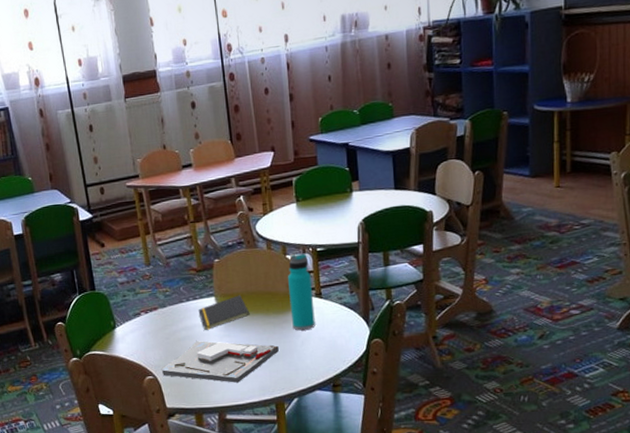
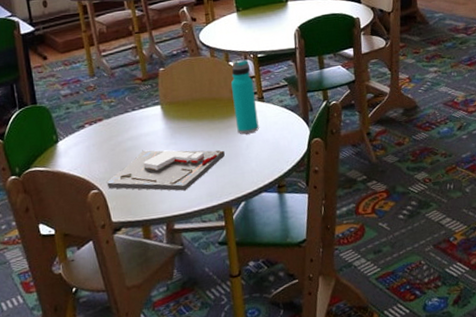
notepad: present [198,295,250,331] -> none [144,102,196,140]

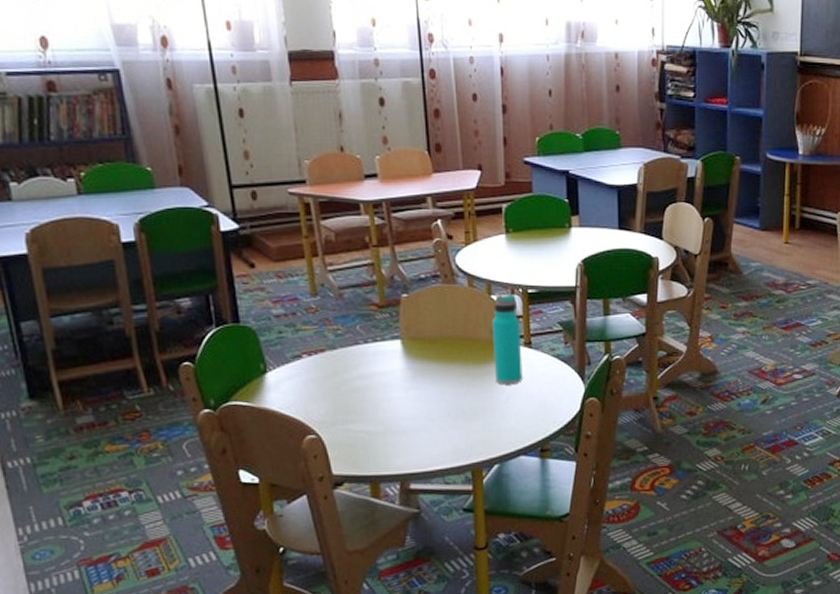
board game: present [106,150,225,191] -> none [327,393,478,445]

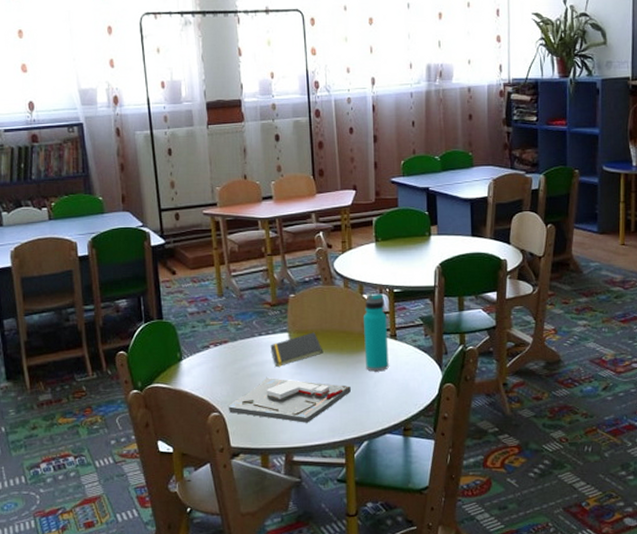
board game: none [327,393,478,445] -> present [228,378,351,423]
notepad: none [379,339,444,381] -> present [270,332,323,368]

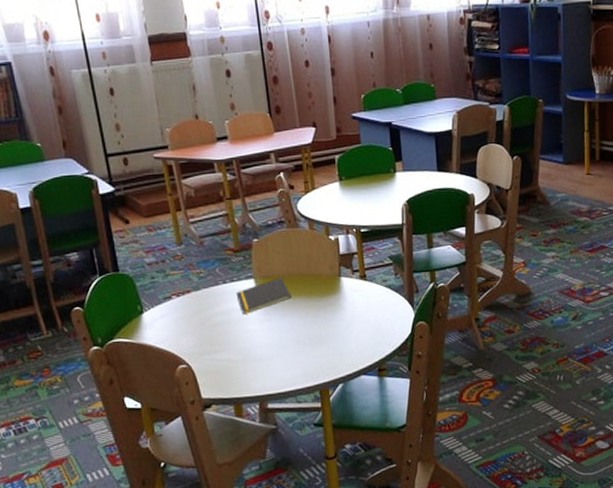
board game: present [228,378,351,423] -> none [195,326,323,370]
water bottle: present [364,293,389,372] -> none [331,234,360,314]

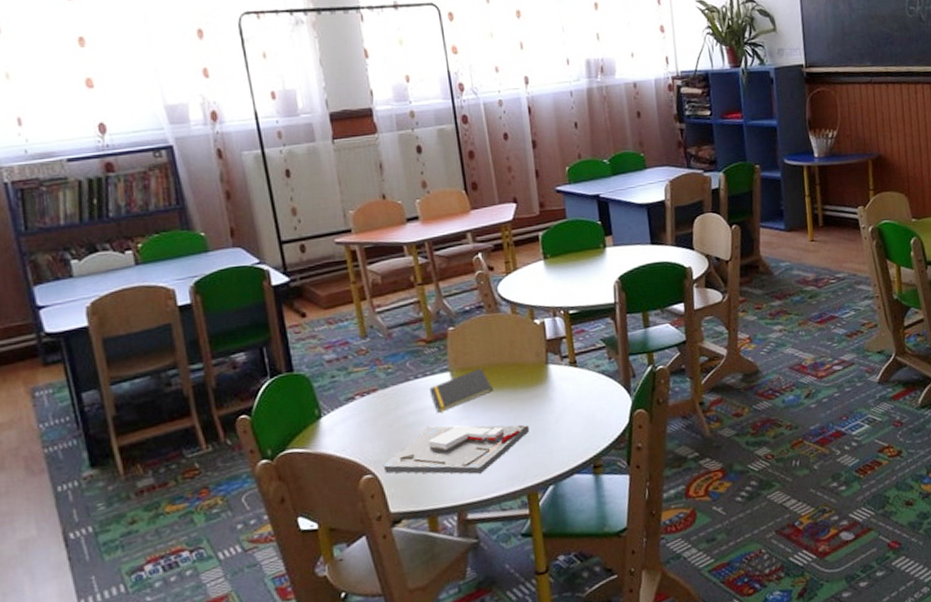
board game: none [195,326,323,370] -> present [383,425,529,474]

